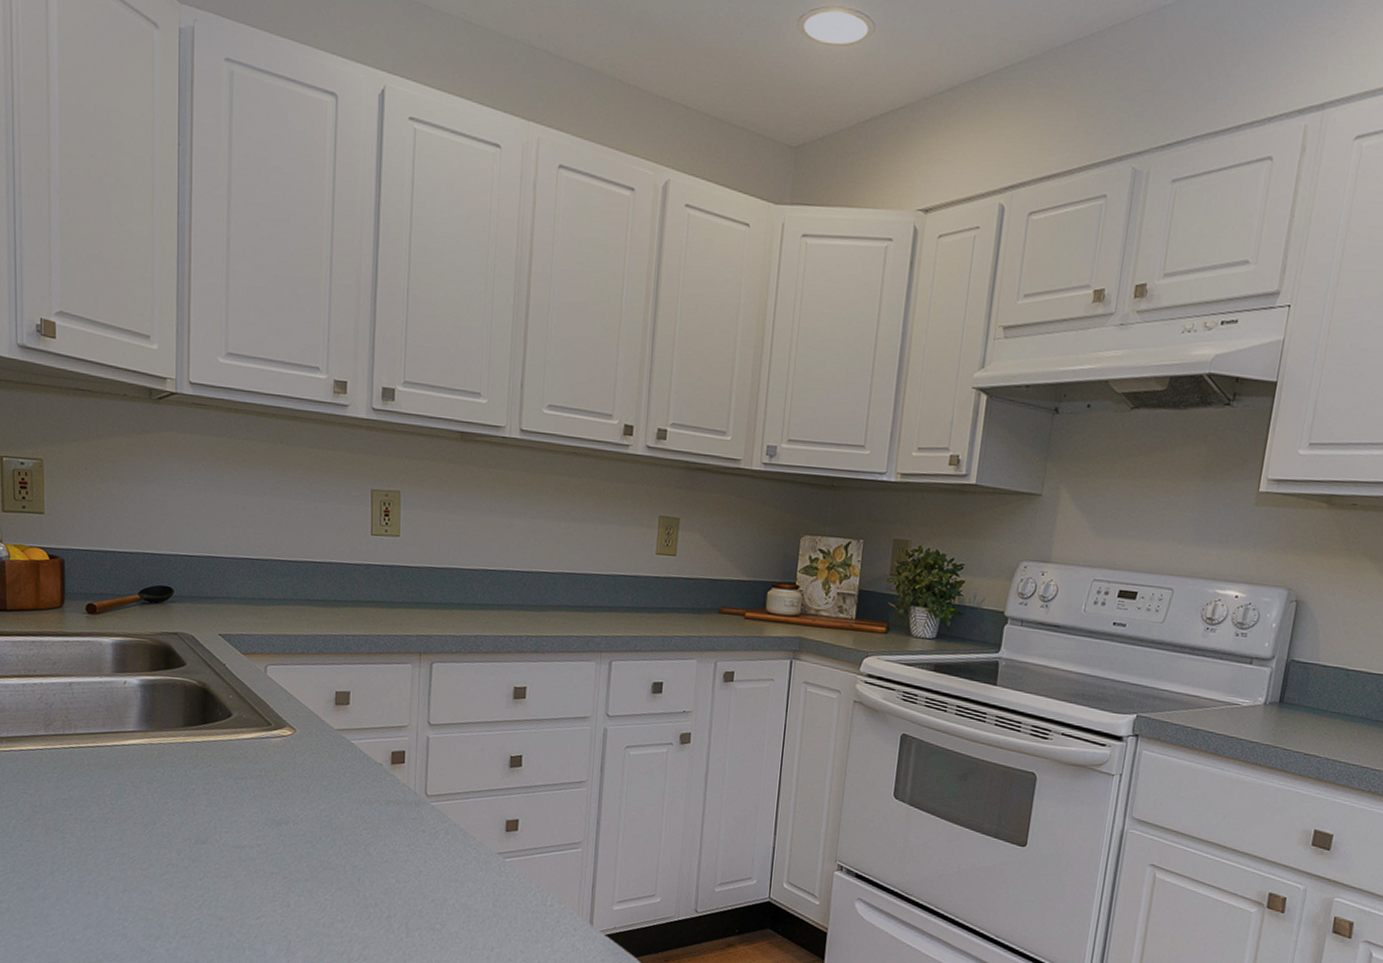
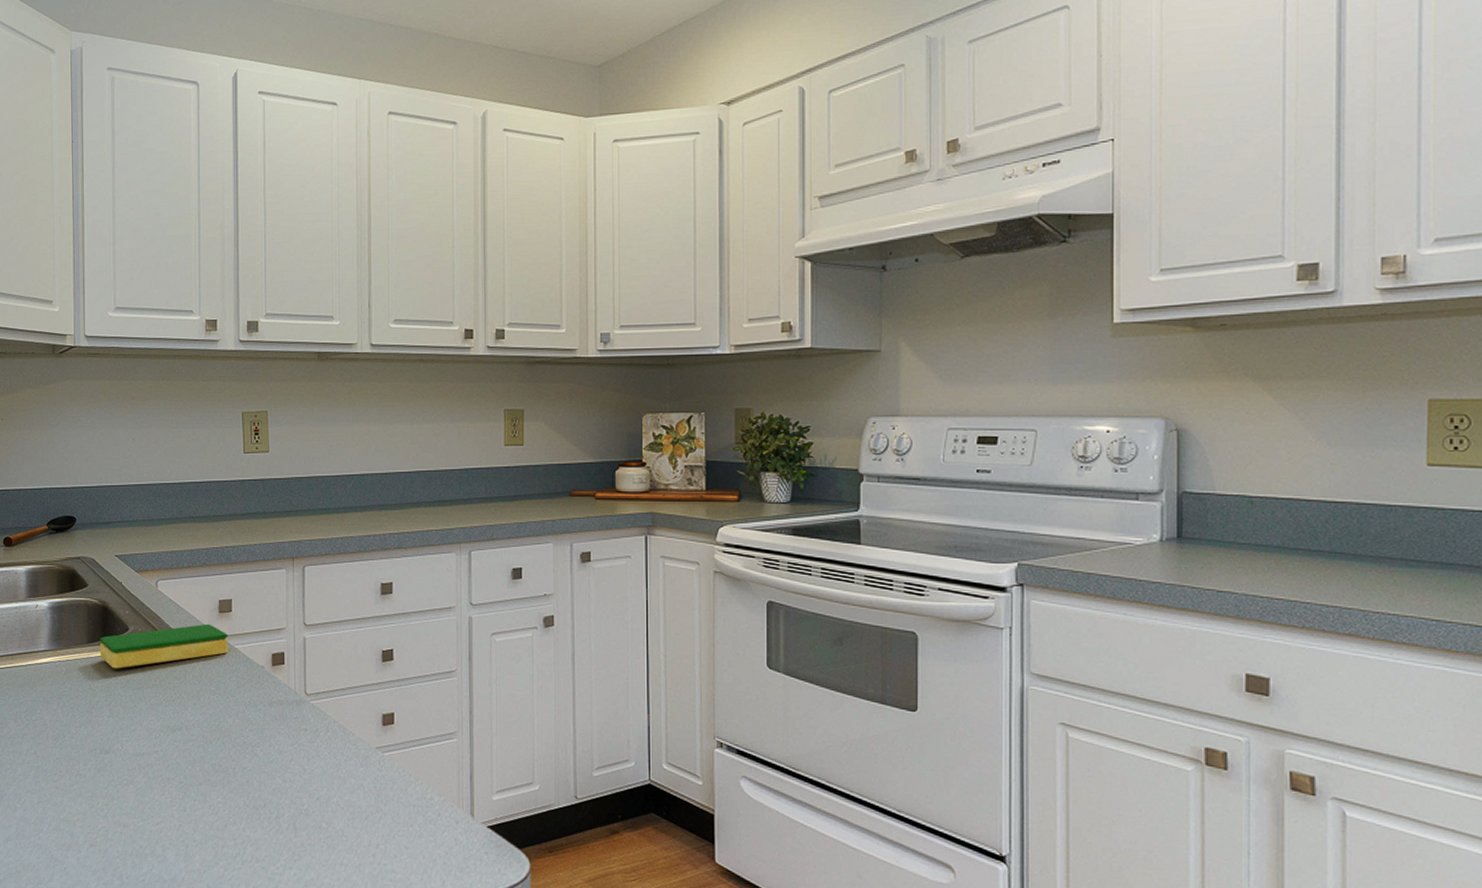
dish sponge: none [198,715,344,757] -> present [100,623,228,669]

